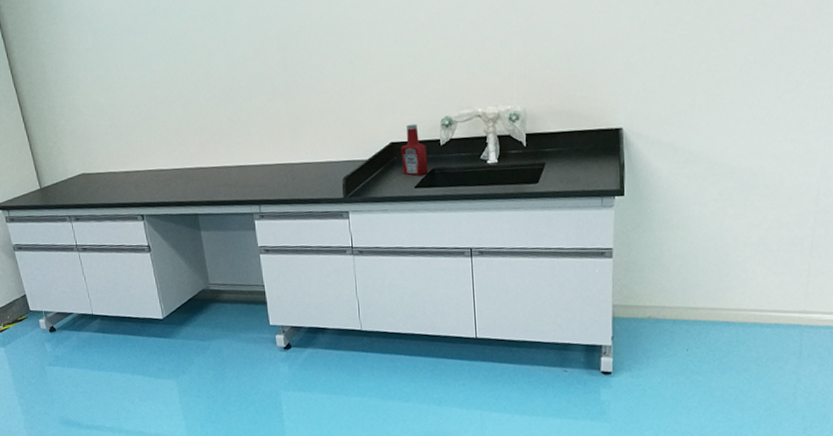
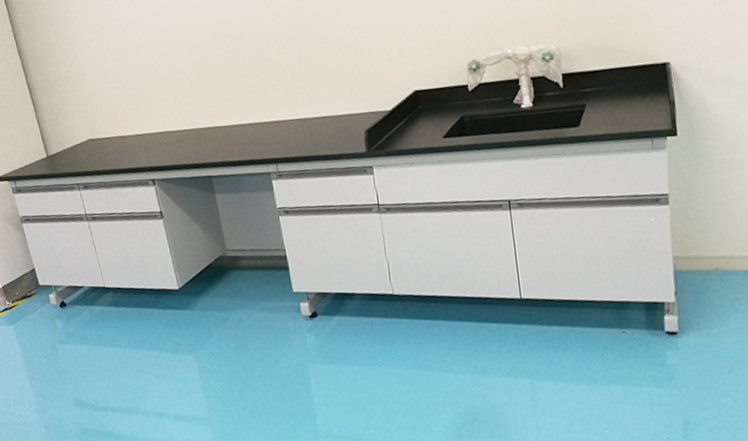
ketchup bottle: present [401,124,428,176] -> none [426,69,457,125]

